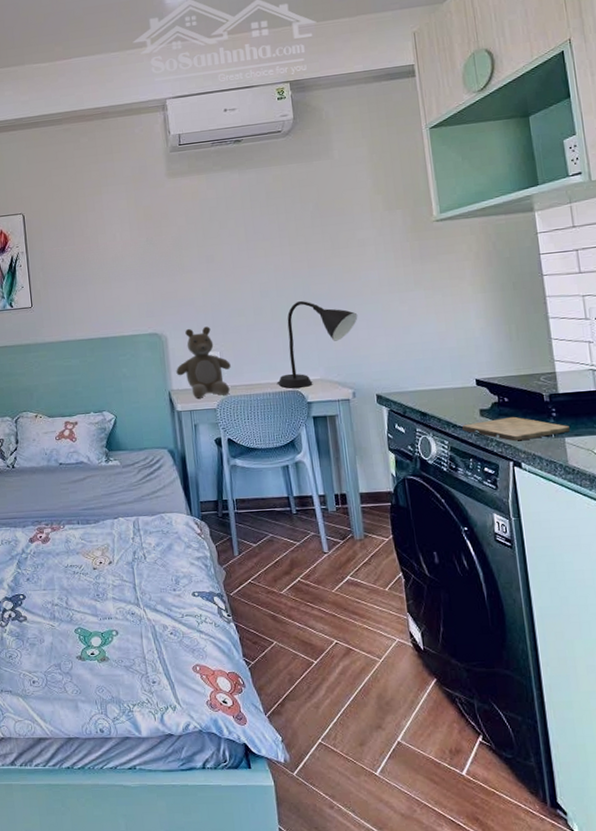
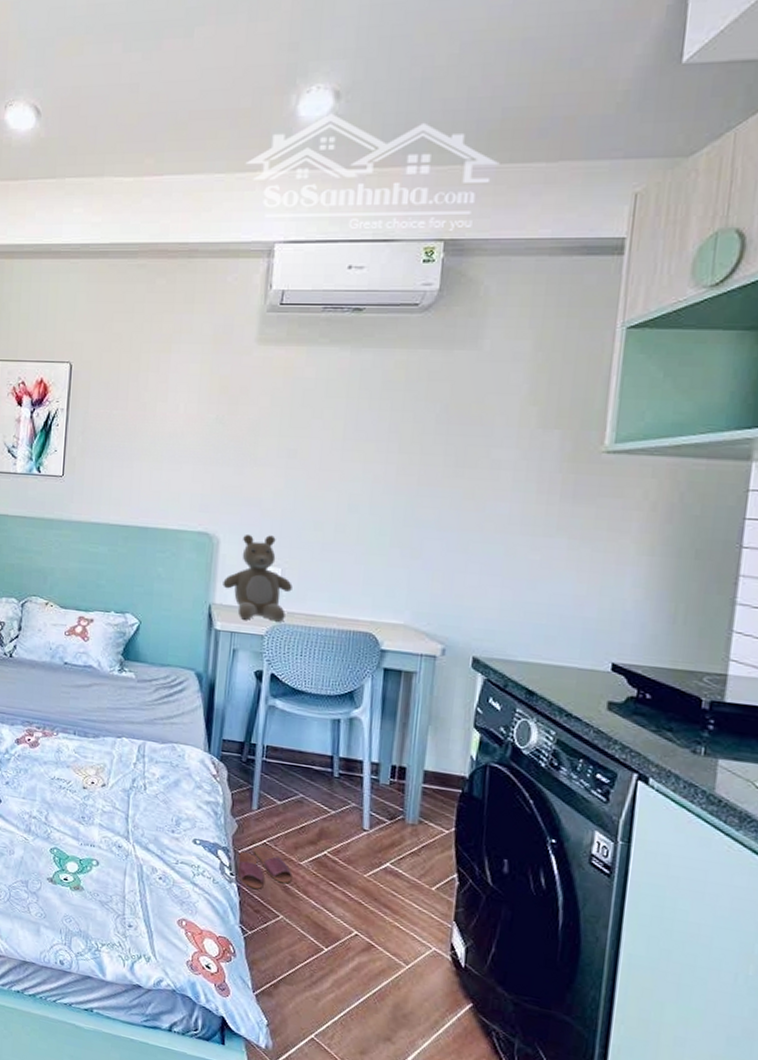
slippers: none [231,586,277,624] -> present [237,846,292,890]
desk lamp: present [276,301,358,389] -> none [346,525,471,632]
cutting board: present [461,416,570,442] -> none [577,715,729,754]

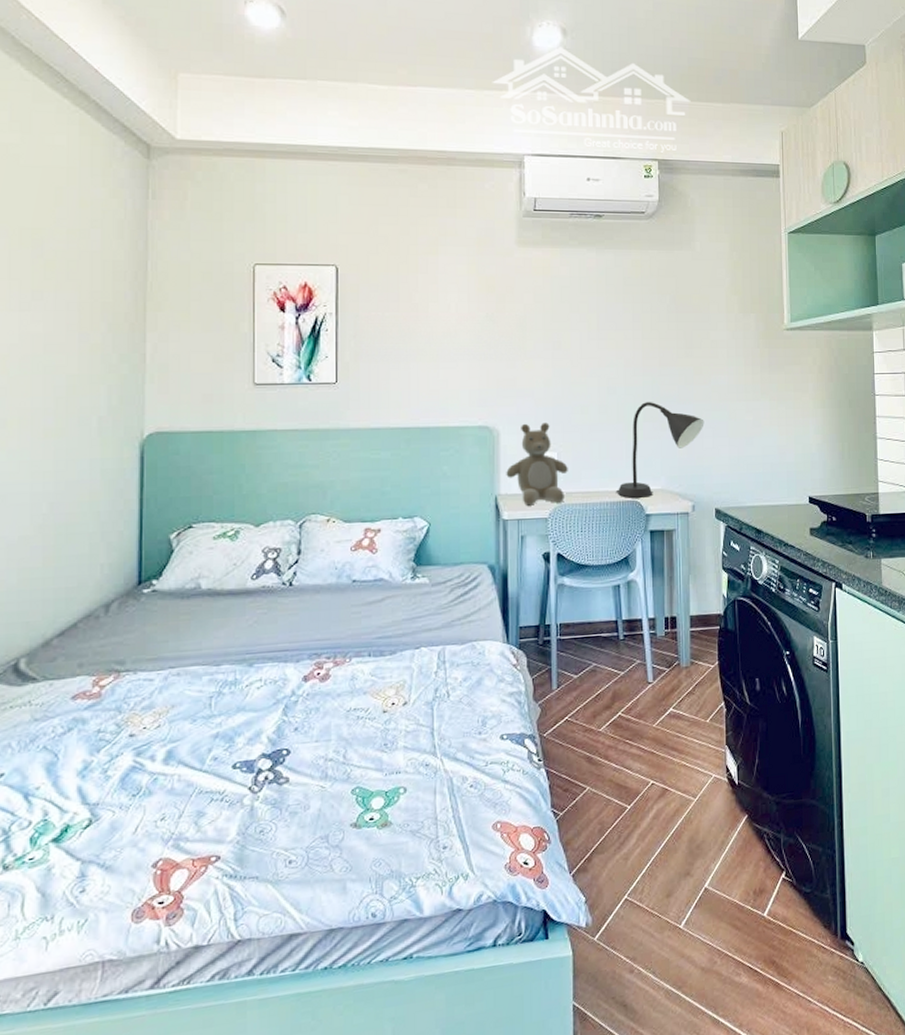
slippers: present [237,846,292,890] -> none [544,724,594,769]
desk lamp: none [346,525,471,632] -> present [615,402,704,499]

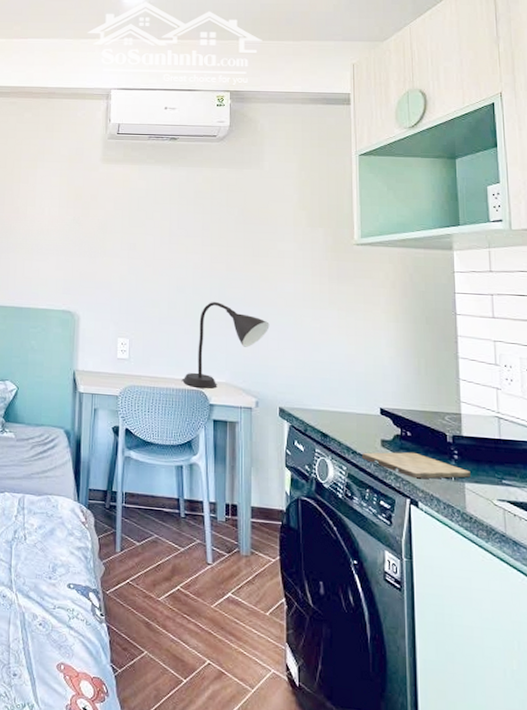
teddy bear: present [506,422,568,506] -> none [84,311,138,384]
cutting board: none [792,536,886,562] -> present [361,452,470,479]

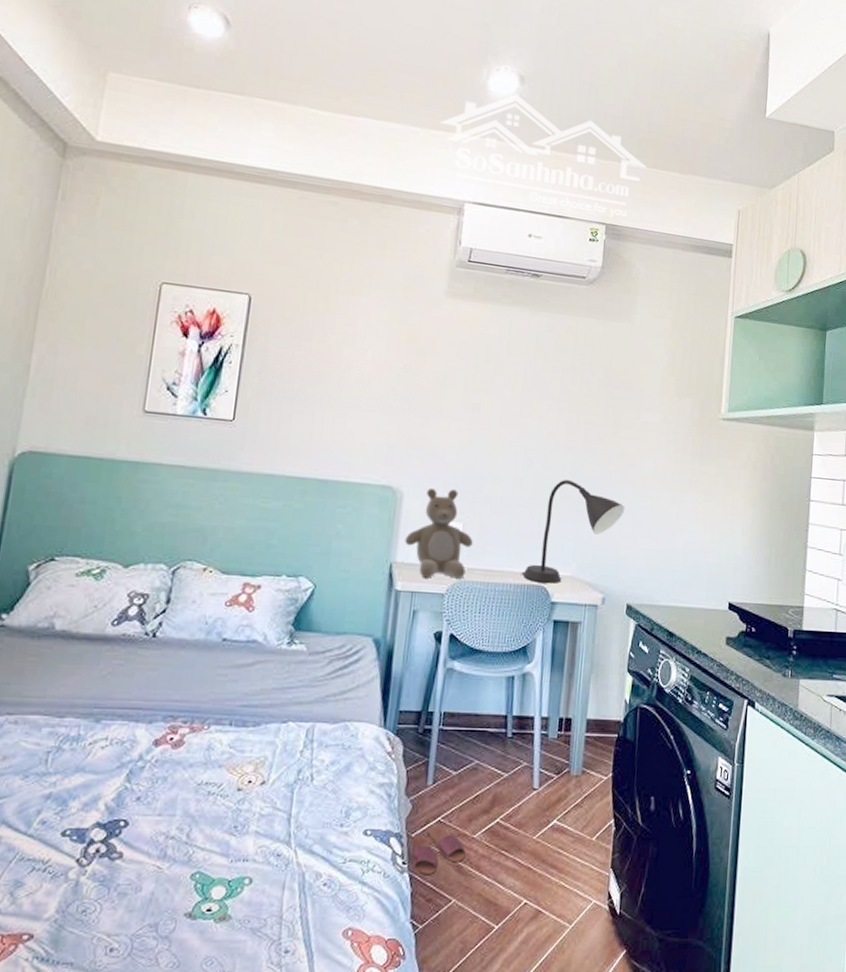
teddy bear: none [84,311,138,384] -> present [405,487,473,579]
slippers: none [106,586,153,628] -> present [410,826,466,876]
cutting board: present [361,452,470,479] -> none [705,649,806,678]

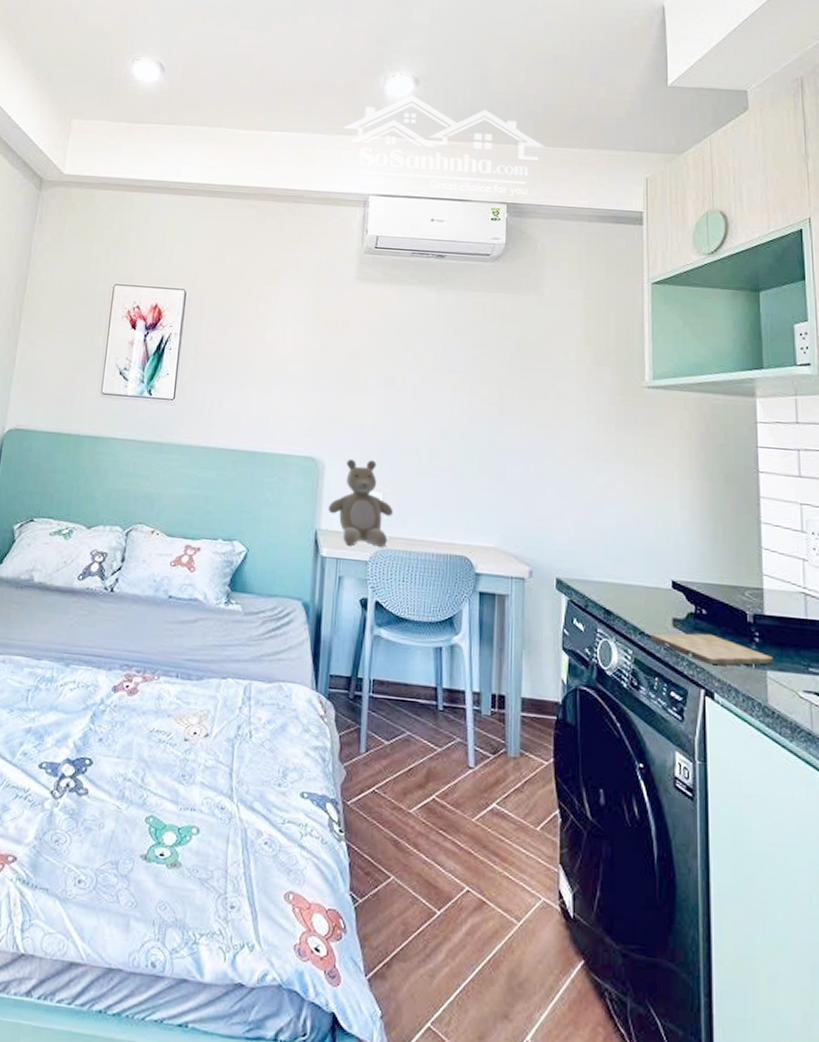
slippers: present [410,826,466,876] -> none [346,795,402,848]
desk lamp: present [521,480,625,585] -> none [443,450,547,555]
cutting board: none [705,649,806,678] -> present [649,633,773,666]

